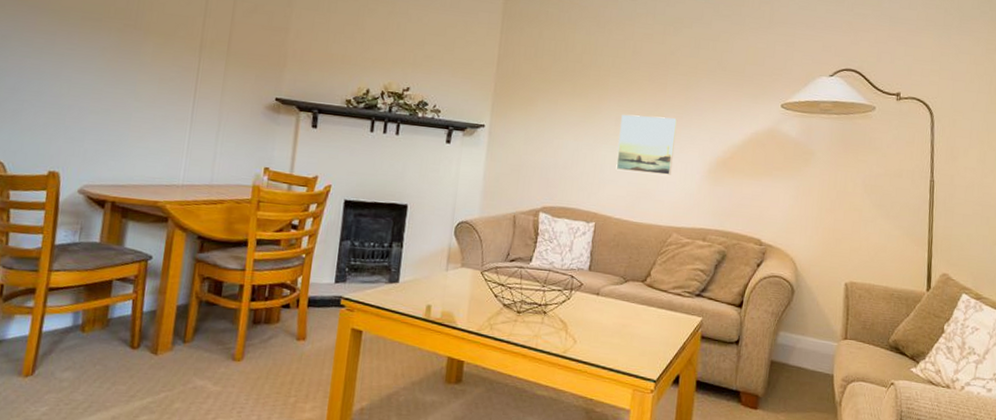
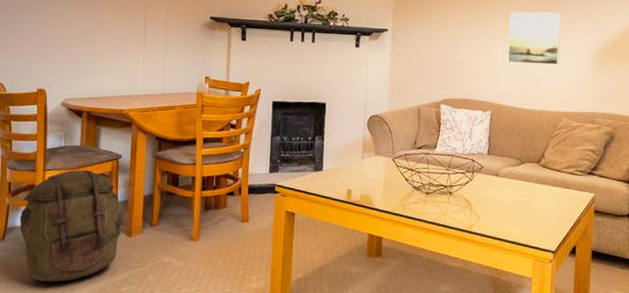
backpack: none [11,271,146,409] -> present [19,169,121,283]

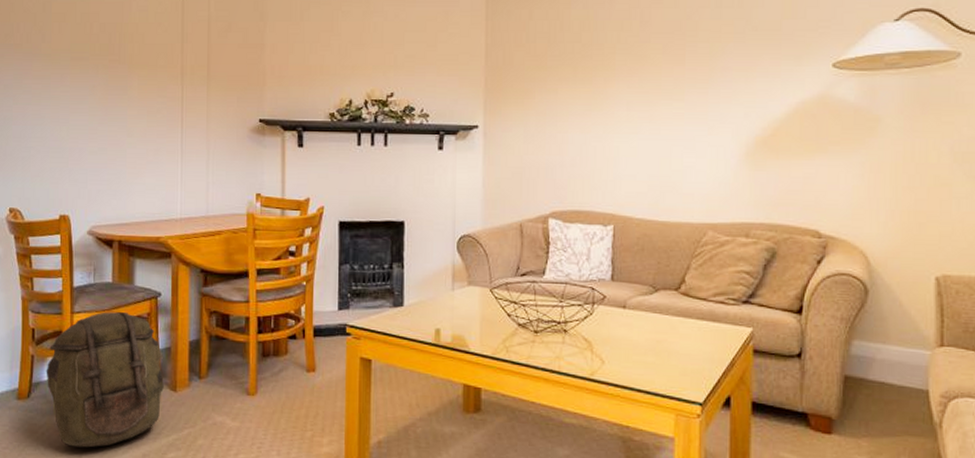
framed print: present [507,12,561,65] -> none [632,95,701,164]

